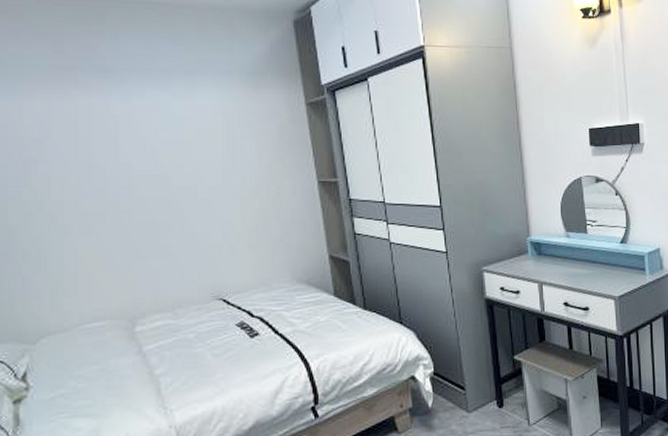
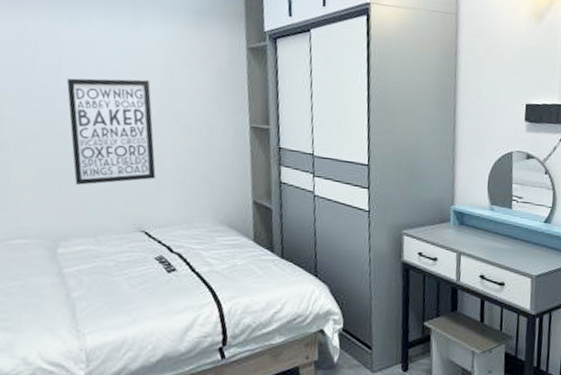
wall art: none [126,147,227,260] -> present [66,78,156,185]

